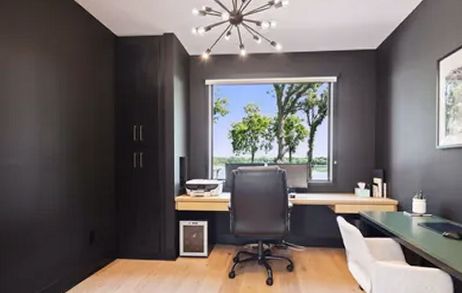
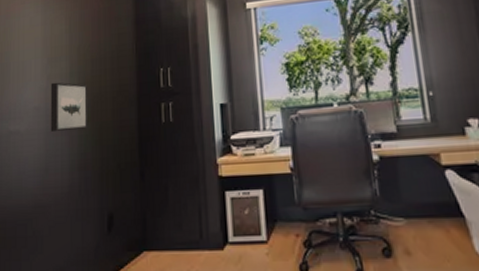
wall art: none [43,129,75,168] -> present [50,82,89,133]

